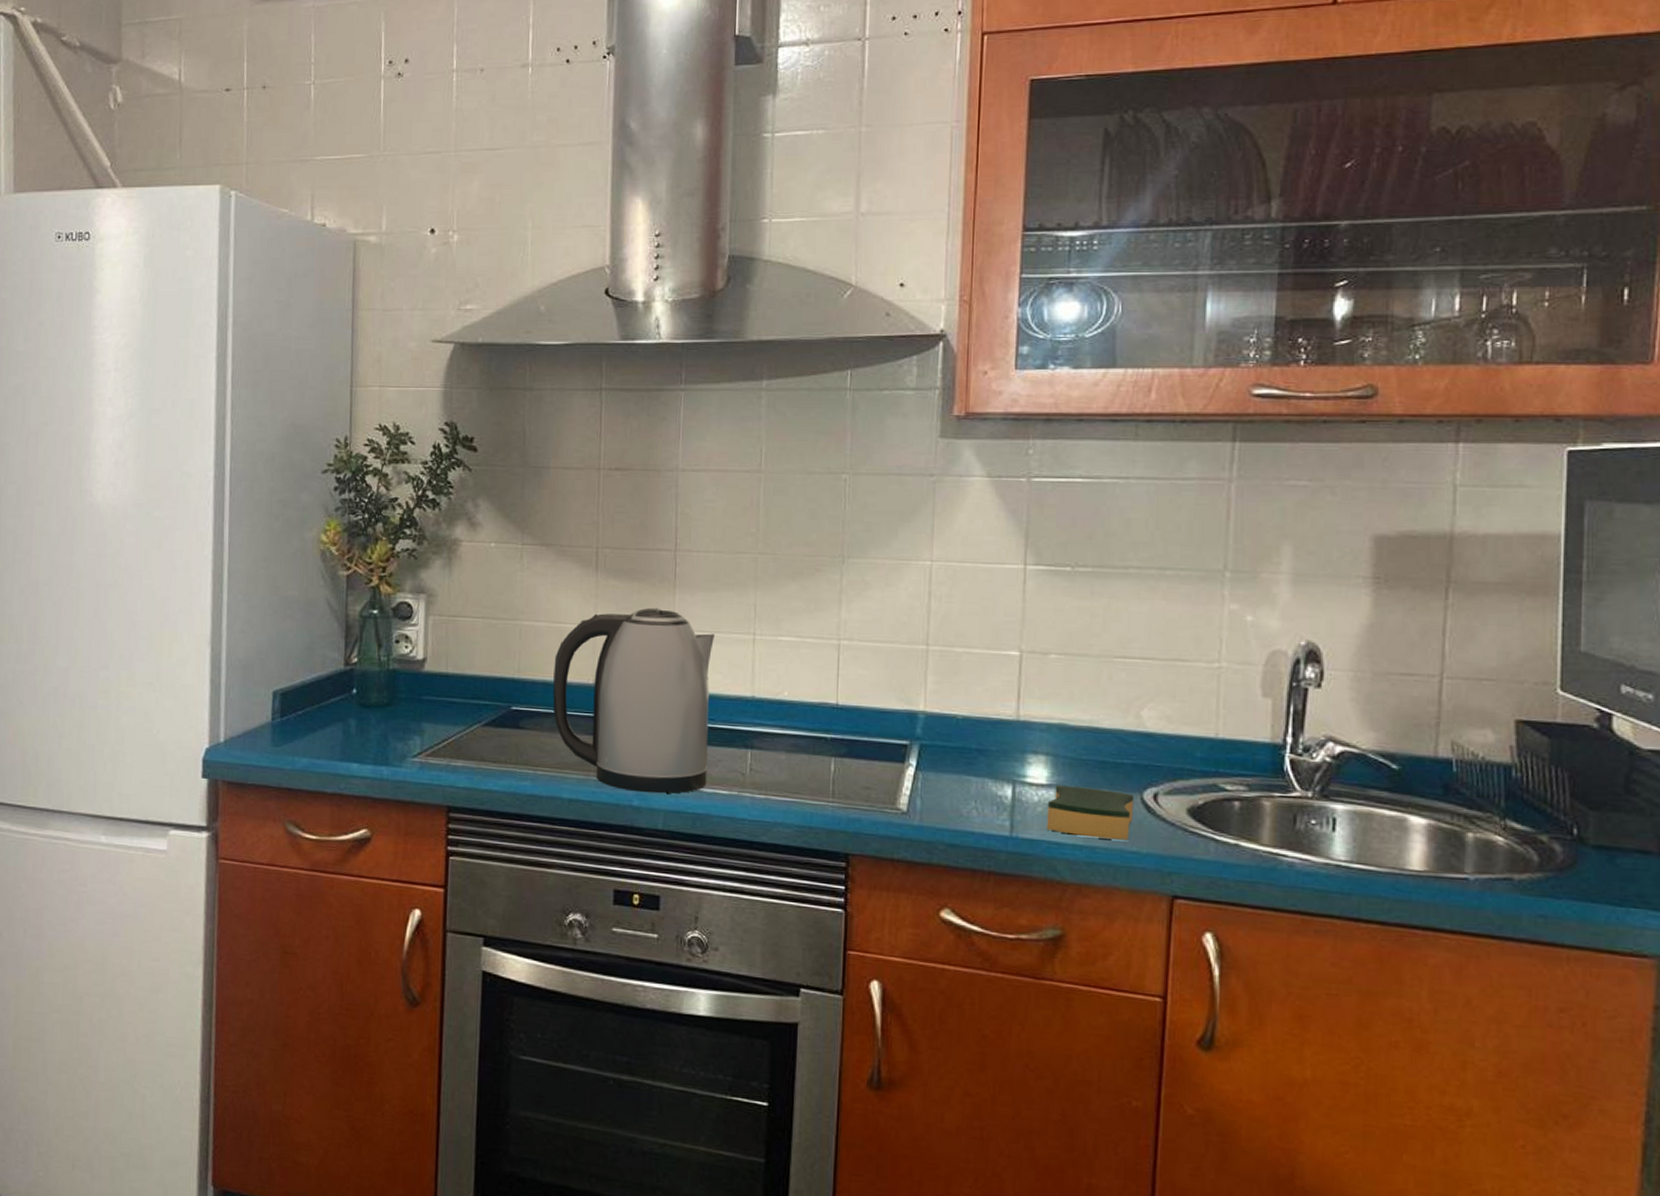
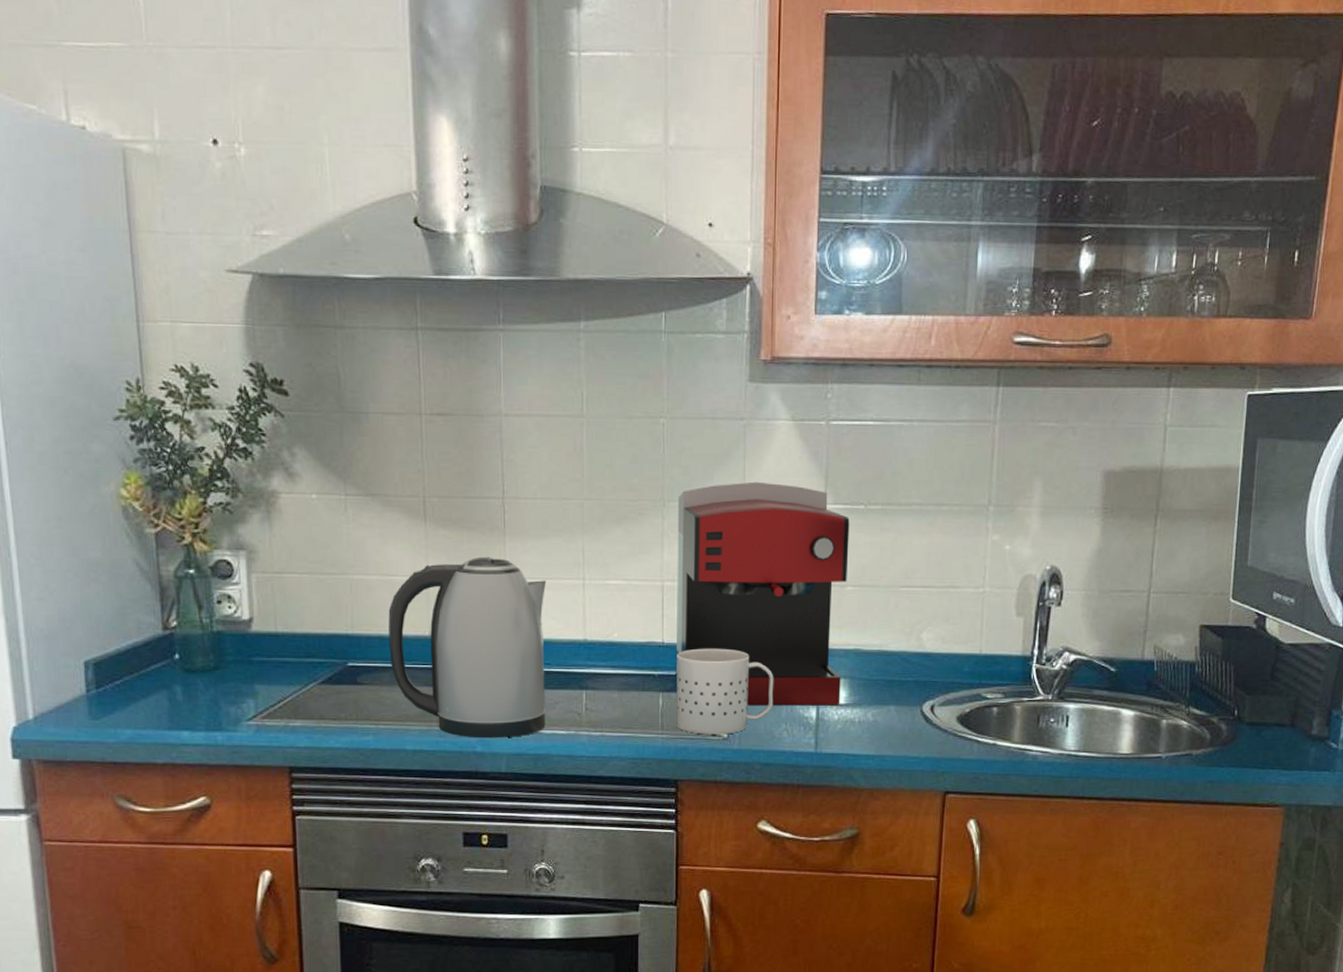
mug: none [849,712,963,809] -> present [676,648,774,735]
coffee maker: none [850,539,1054,786] -> present [675,481,850,706]
sponge: present [1046,785,1135,840] -> none [844,704,916,748]

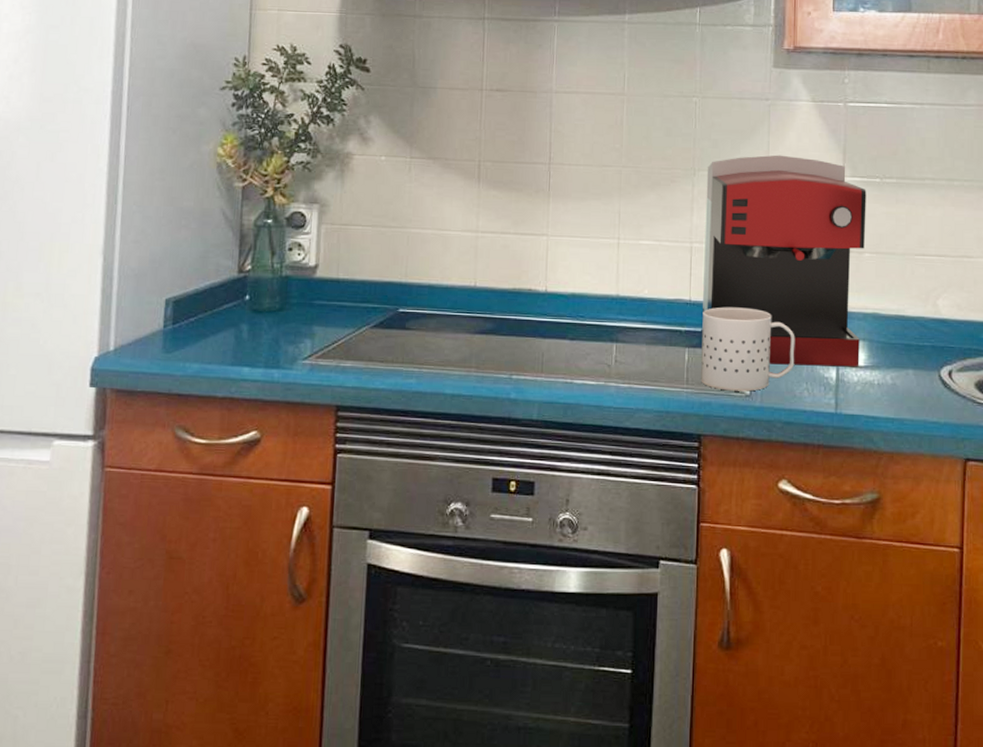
kettle: present [388,556,547,739] -> none [437,215,585,387]

